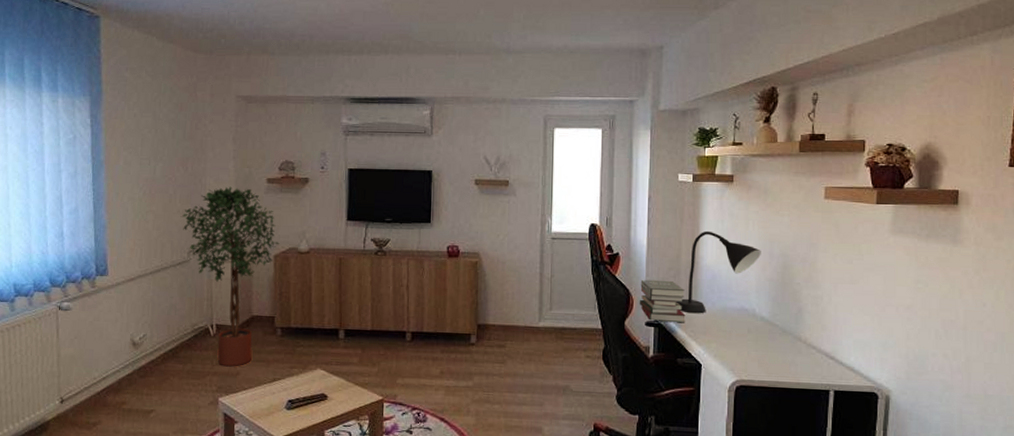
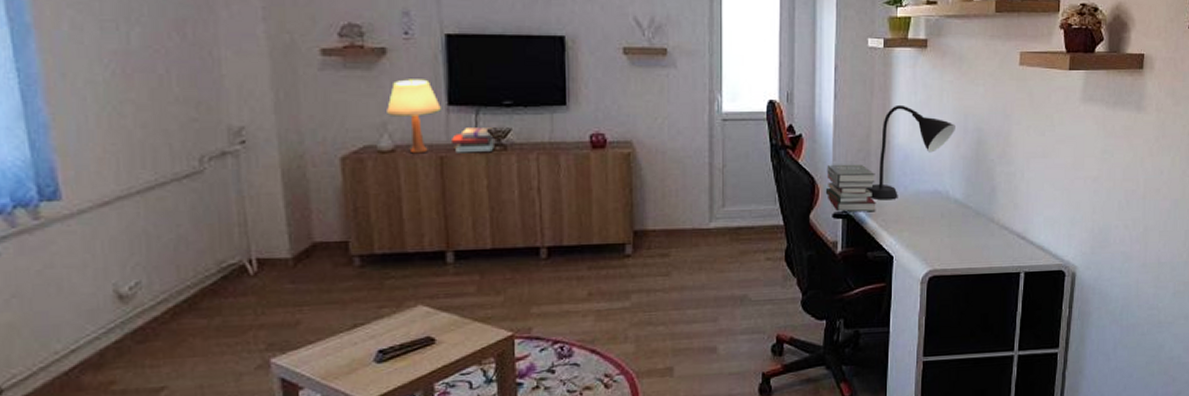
potted tree: present [180,186,280,367] -> none [181,61,348,316]
table lamp: none [306,201,343,255] -> present [387,79,443,154]
books: none [347,237,379,257] -> present [450,128,496,153]

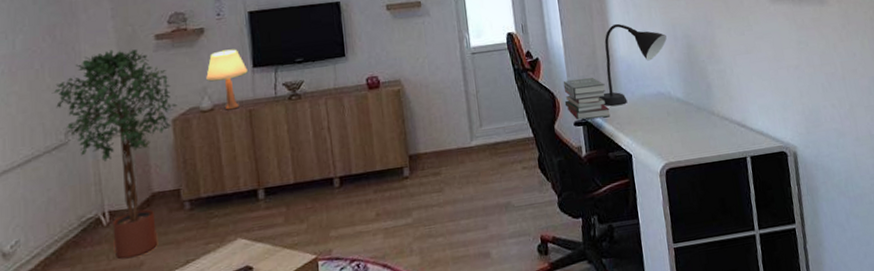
potted tree: none [181,61,348,316] -> present [51,49,178,260]
books: present [450,128,496,153] -> none [256,81,292,106]

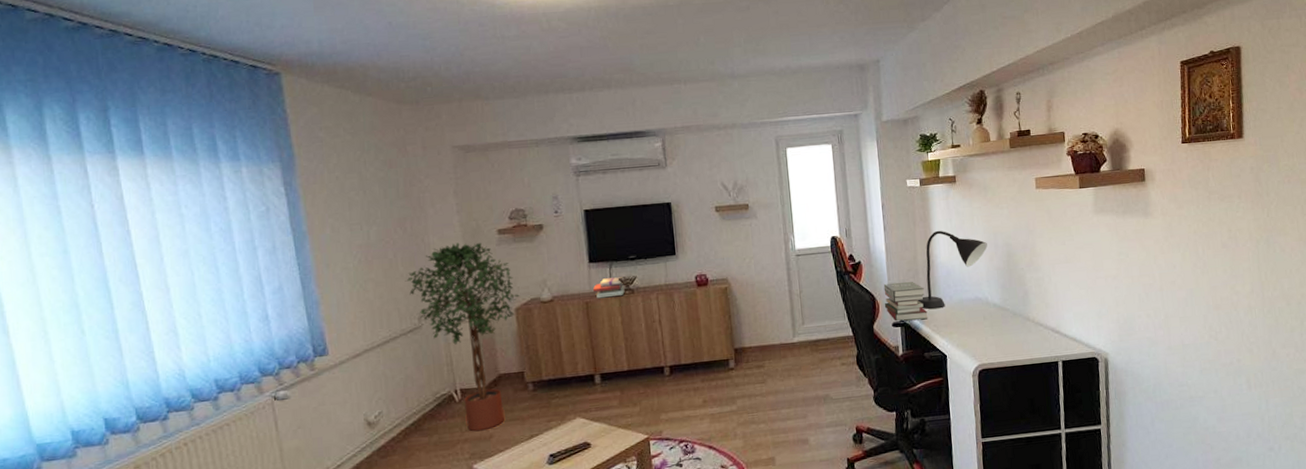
table lamp: present [206,49,249,110] -> none [545,245,585,302]
books: none [256,81,292,106] -> present [592,277,626,299]

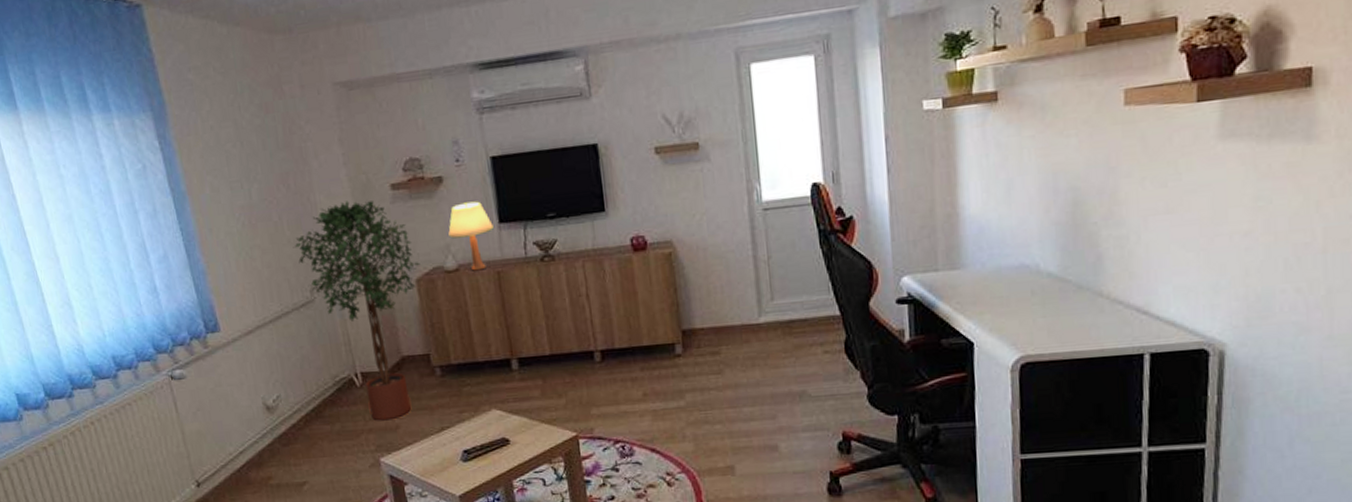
table lamp: none [545,245,585,302] -> present [448,201,495,271]
books: present [592,277,626,299] -> none [504,240,545,267]
books: present [883,281,928,322] -> none [884,242,948,297]
desk lamp: present [917,230,988,310] -> none [933,170,1042,281]

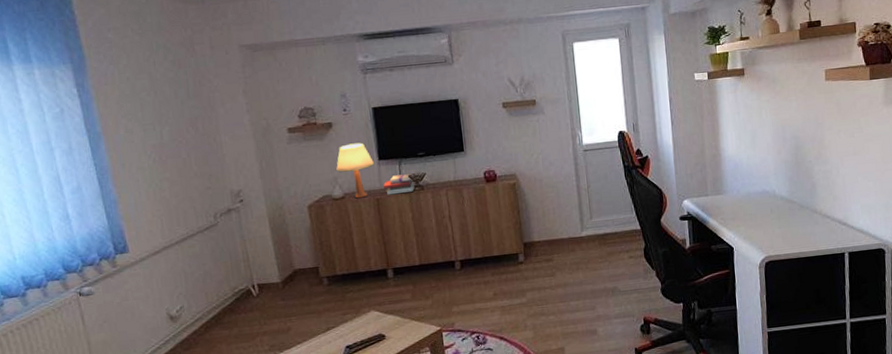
potted tree: present [292,201,421,421] -> none [199,141,312,325]
books: none [504,240,545,267] -> present [383,173,416,195]

